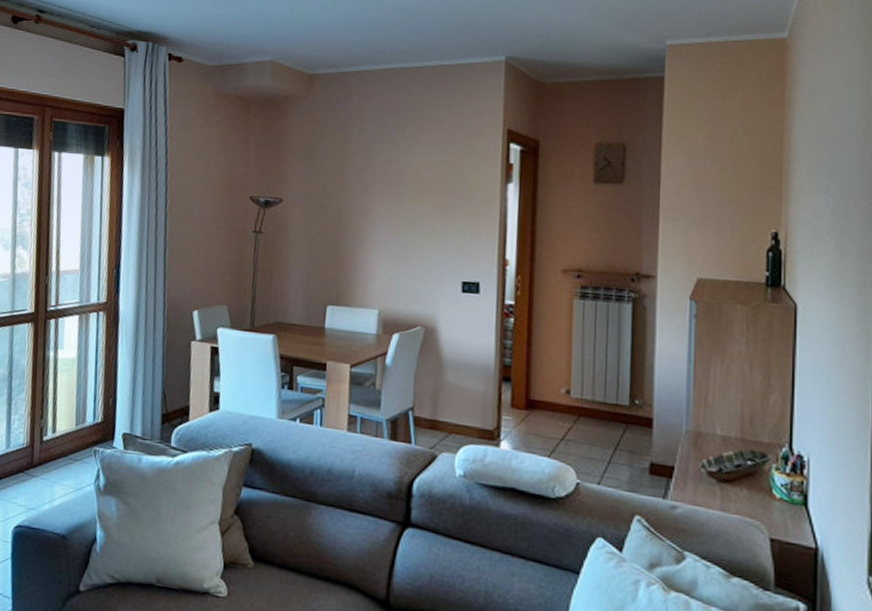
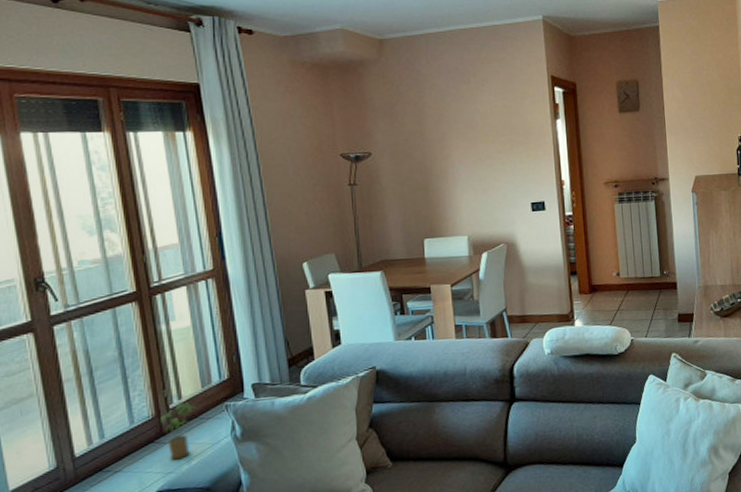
house plant: none [33,437,67,498] -> present [161,402,196,460]

